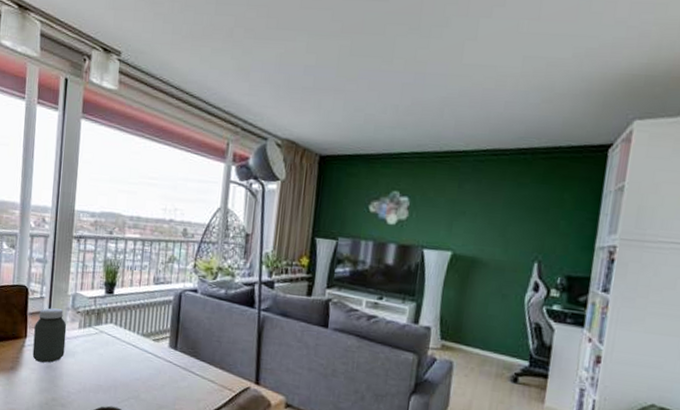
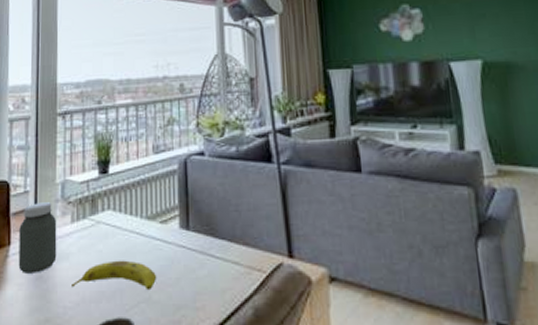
fruit: none [75,363,146,391] -> present [72,260,157,291]

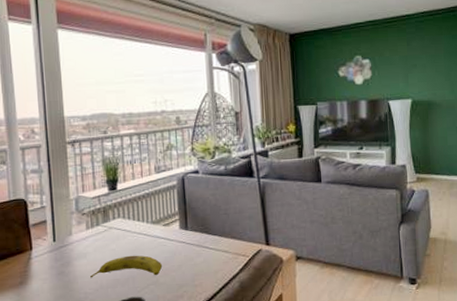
jar: present [18,202,57,273] -> none [39,214,76,271]

